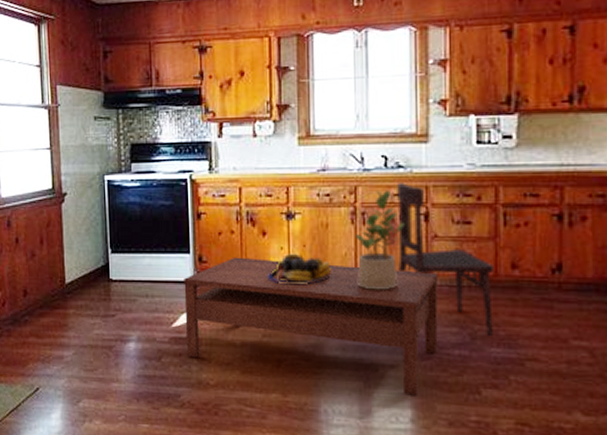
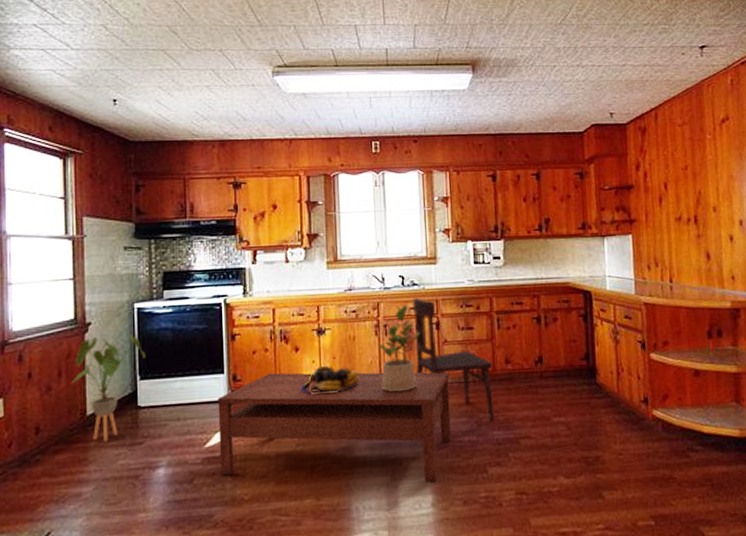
house plant: none [53,206,116,310] -> present [73,334,146,442]

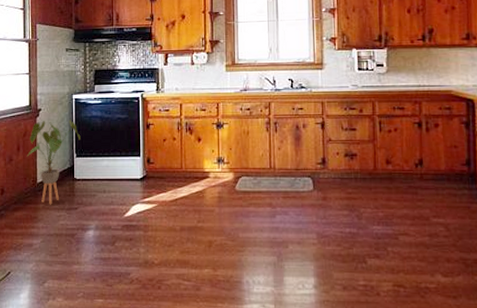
coffee table: present [218,372,452,483] -> none [135,158,334,267]
fruit bowl: present [301,365,359,395] -> none [202,154,251,180]
potted plant: present [379,305,420,392] -> none [270,106,306,183]
dining chair: present [413,298,494,430] -> none [300,99,374,219]

